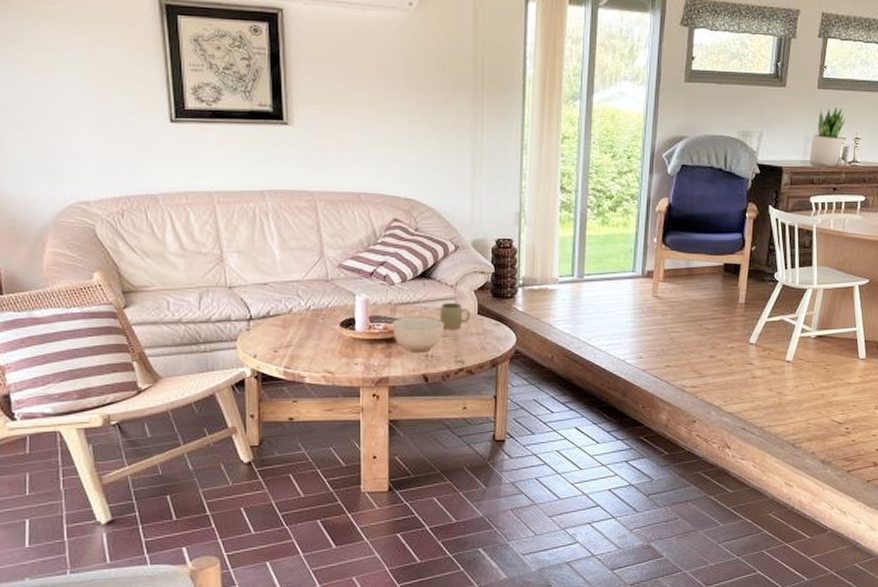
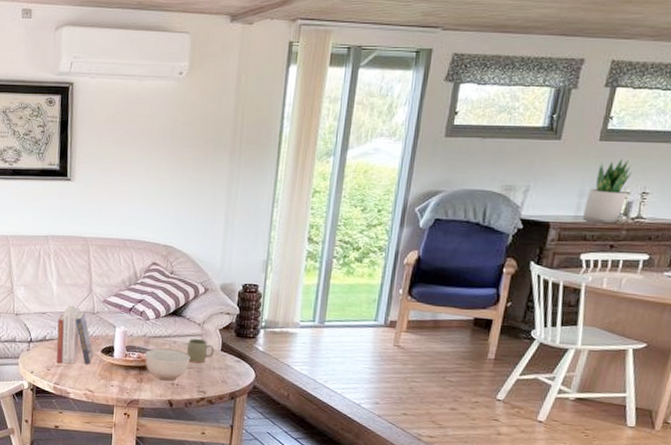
books: none [284,272,330,343] -> present [56,305,94,365]

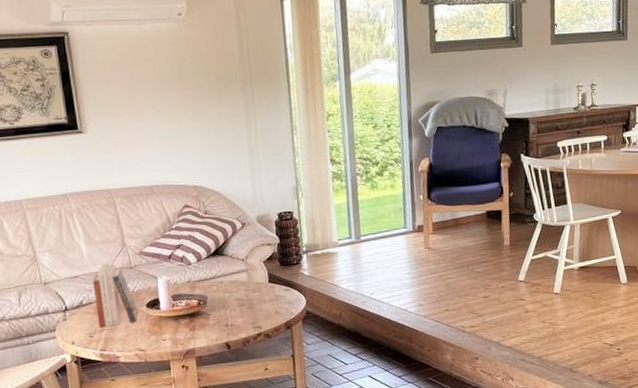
bowl: present [145,348,191,381] -> none [193,290,240,324]
mug: present [187,338,215,364] -> none [234,274,263,300]
planter: present [583,159,632,224] -> none [551,58,581,114]

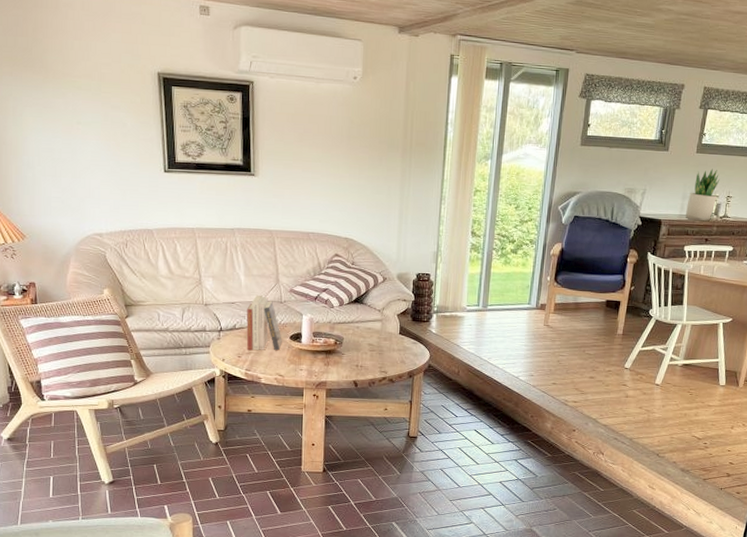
planter: none [551,58,581,114] -> present [686,168,720,222]

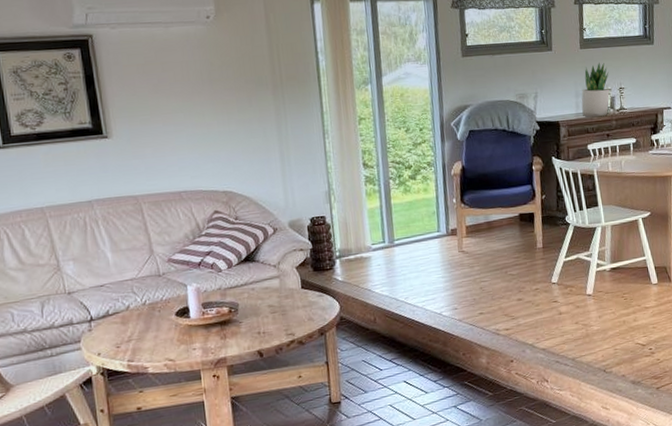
books: present [246,294,282,351] -> none [119,270,168,338]

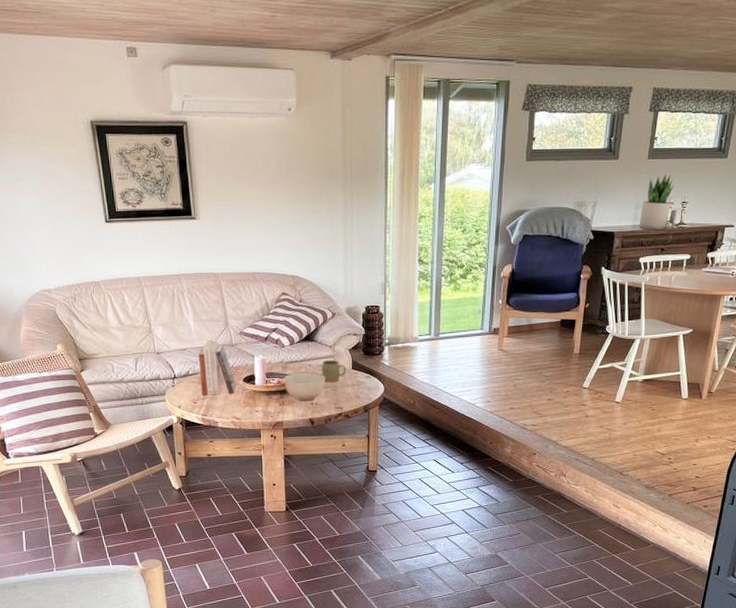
books: none [119,270,168,338] -> present [199,339,236,396]
bowl: none [224,296,273,332] -> present [284,372,326,402]
mug: none [266,280,295,307] -> present [322,359,346,383]

